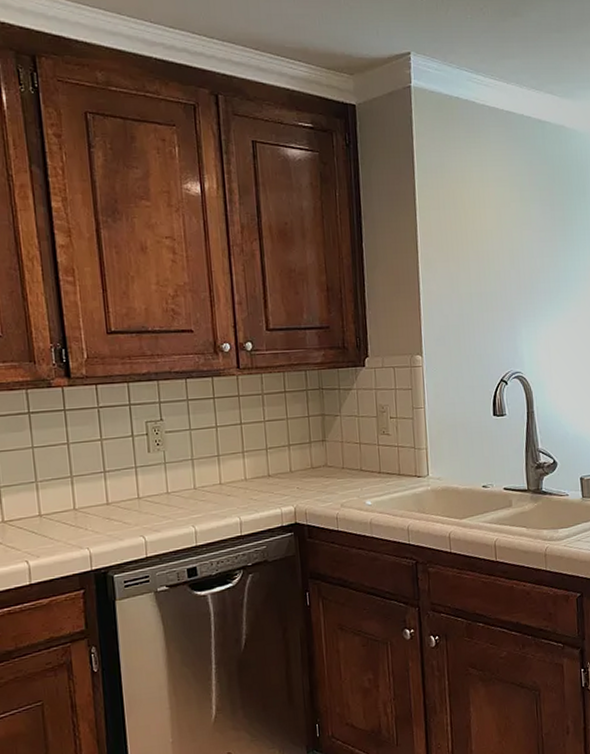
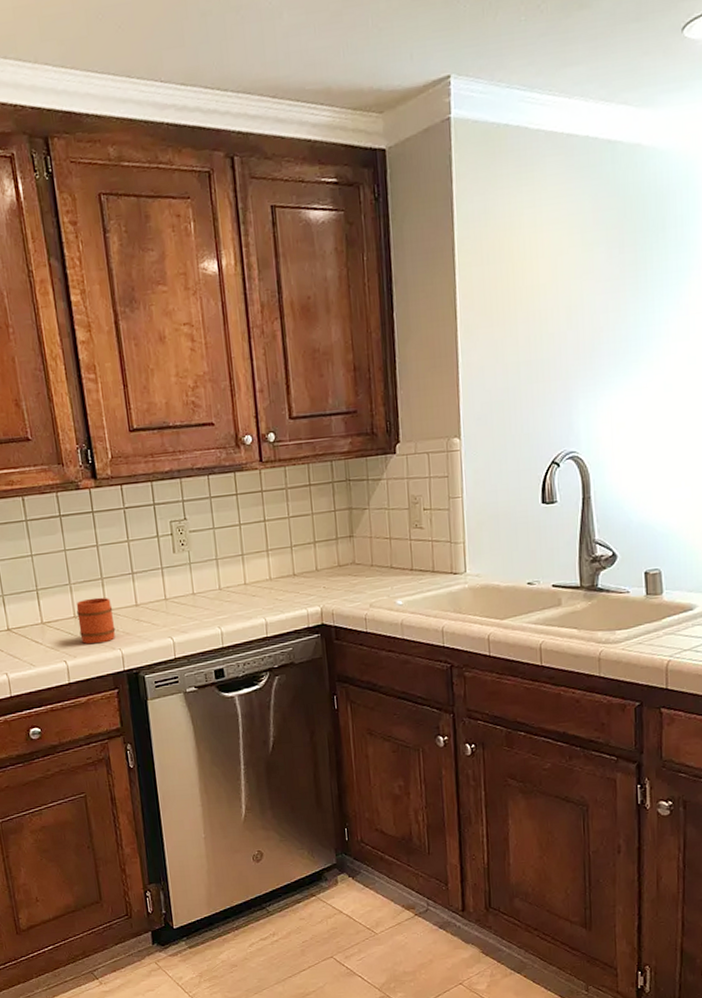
mug: none [42,495,84,544] -> present [76,597,116,644]

